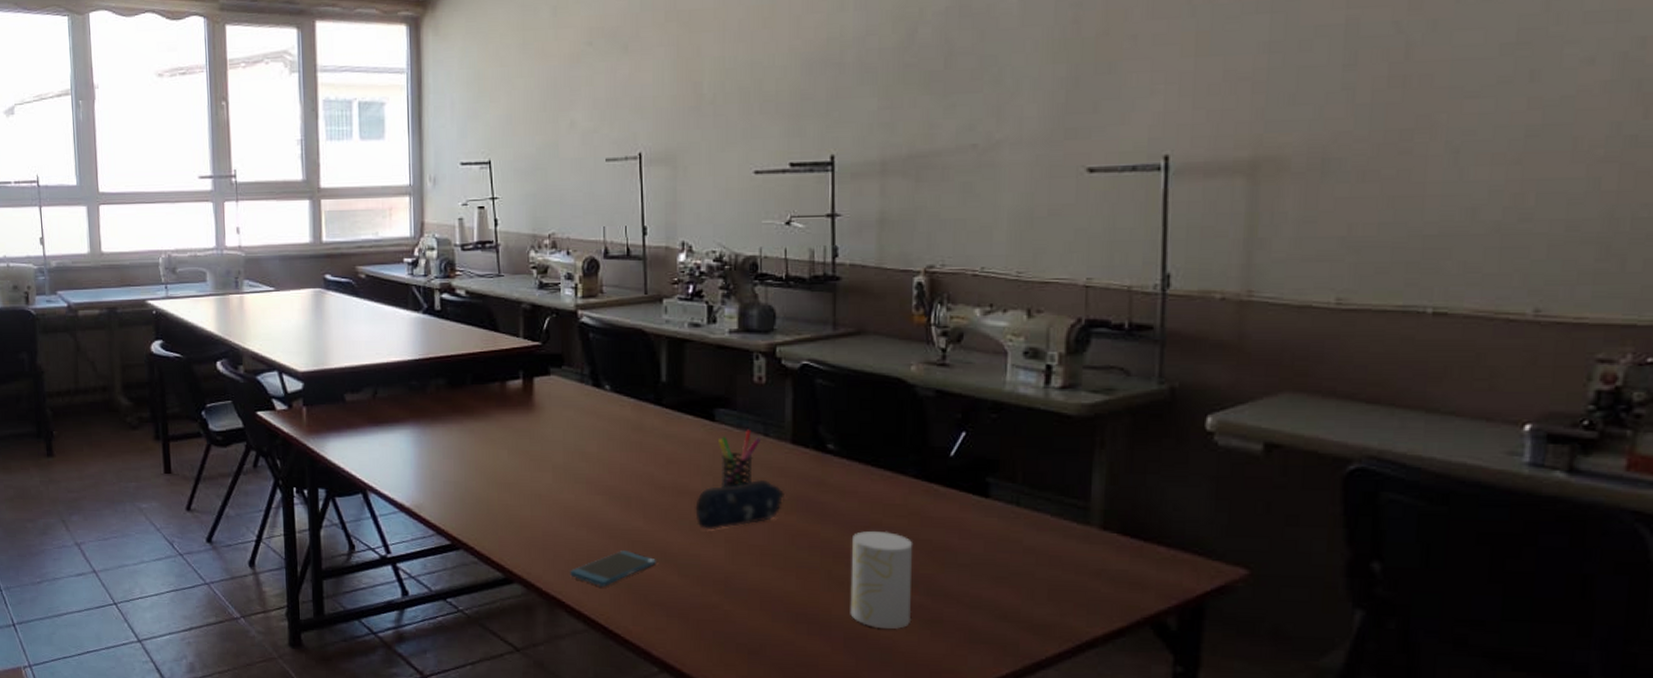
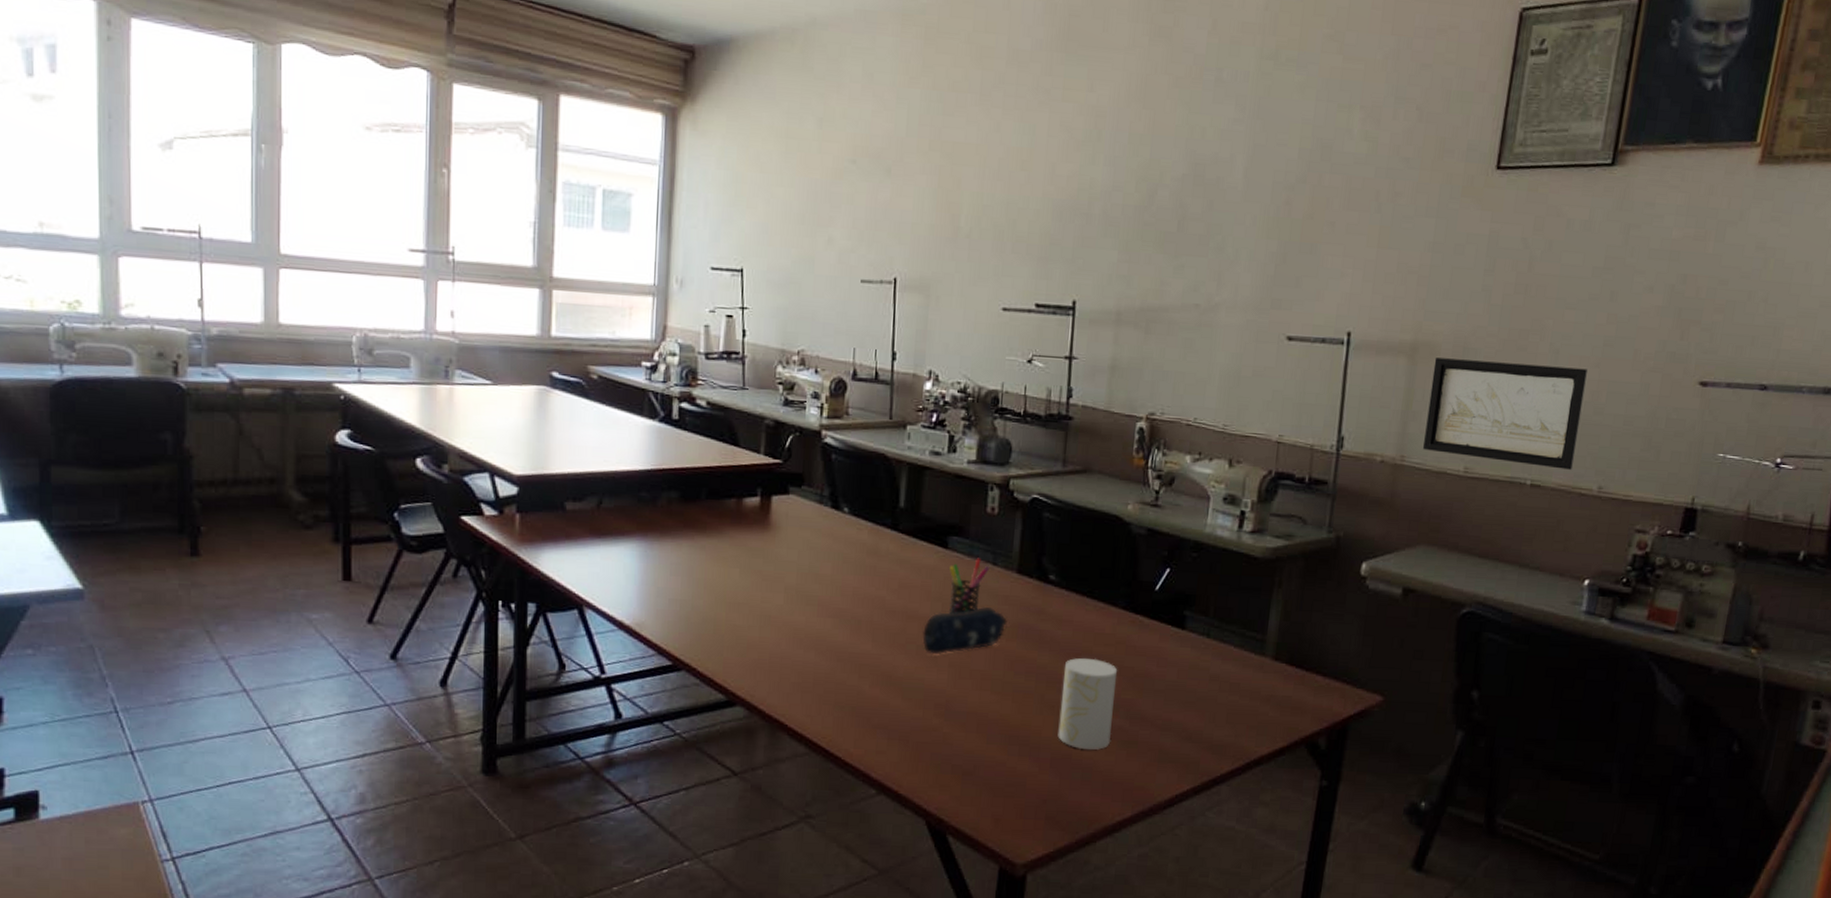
smartphone: present [570,551,656,586] -> none [795,674,882,709]
wall art: none [1277,167,1504,292] -> present [1423,357,1587,470]

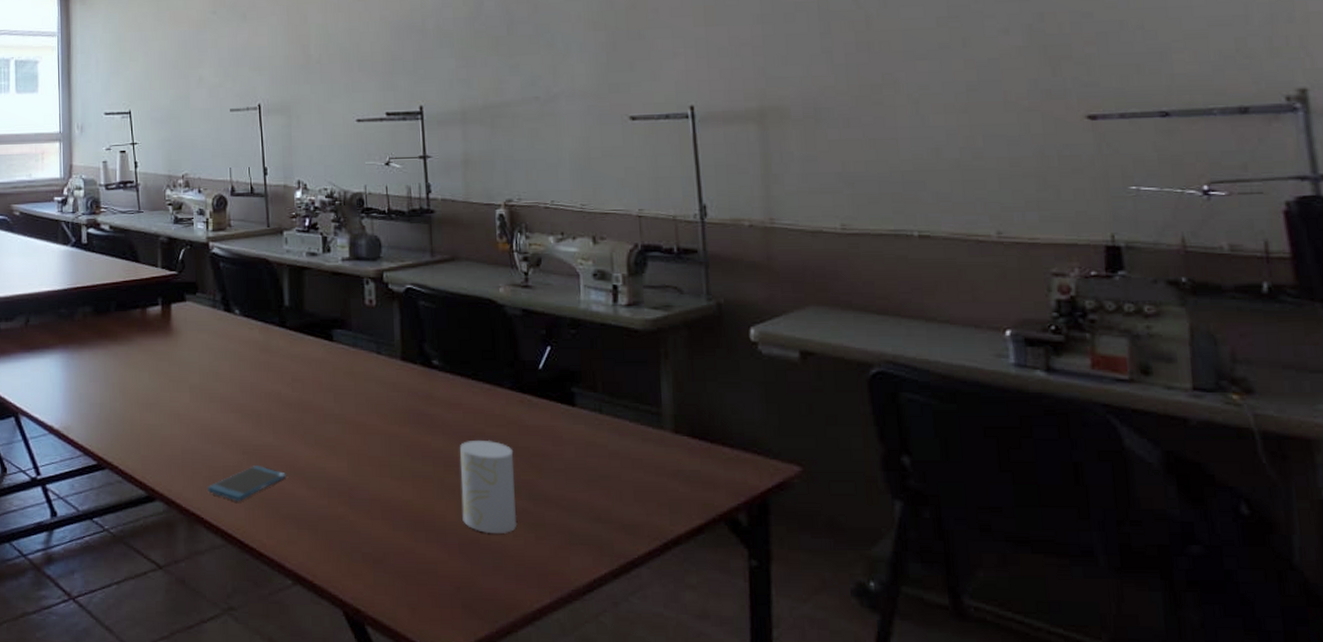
smartphone: none [795,674,882,709] -> present [208,466,286,501]
pencil case: present [922,606,1007,655] -> none [319,394,398,444]
pen holder: present [948,557,989,614] -> none [337,348,374,403]
wall art: present [1423,357,1587,470] -> none [786,115,963,218]

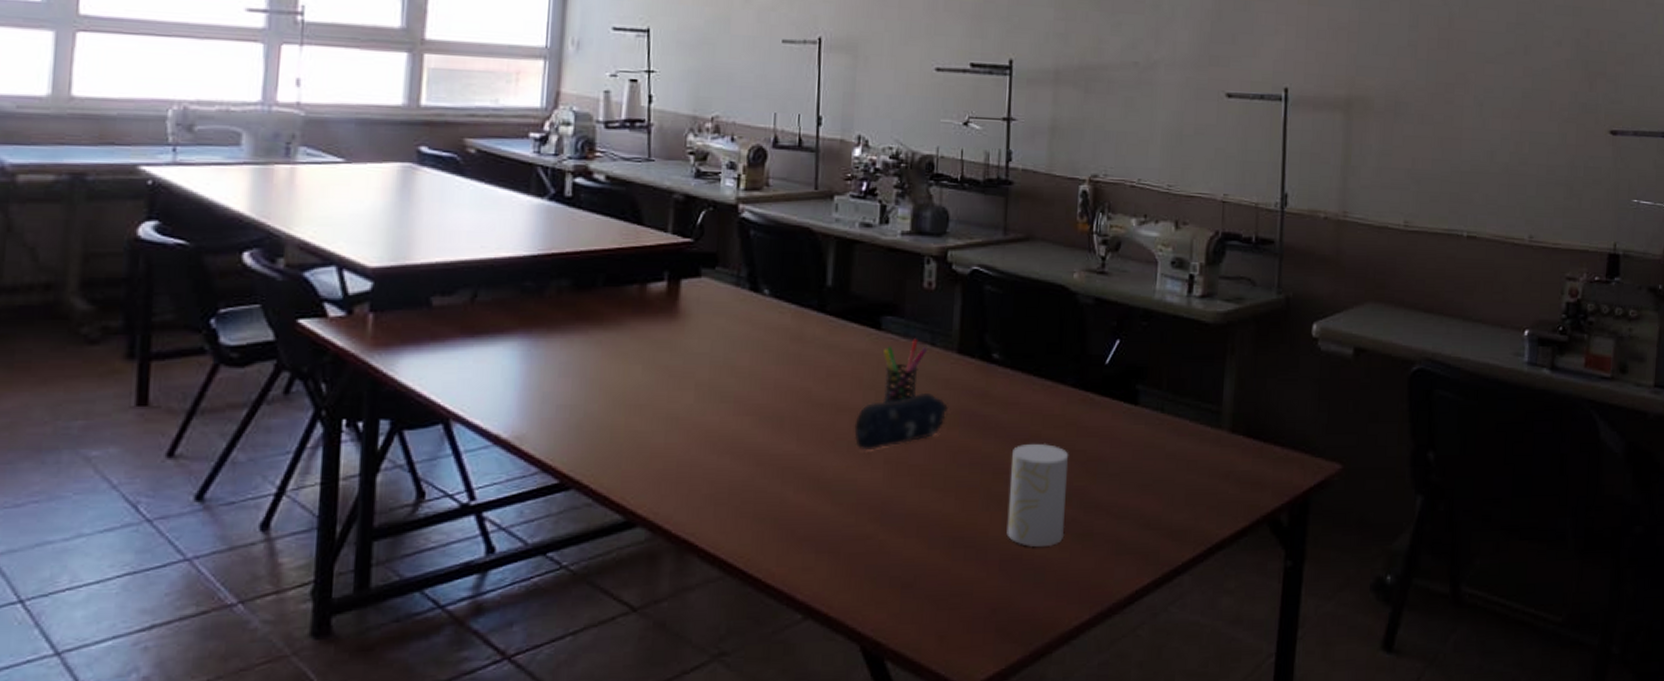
smartphone: present [208,466,286,501] -> none [707,479,808,523]
pencil case: none [319,394,398,444] -> present [854,392,948,451]
pen holder: none [337,348,374,403] -> present [882,338,927,403]

